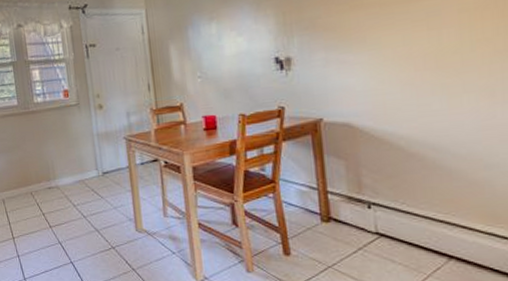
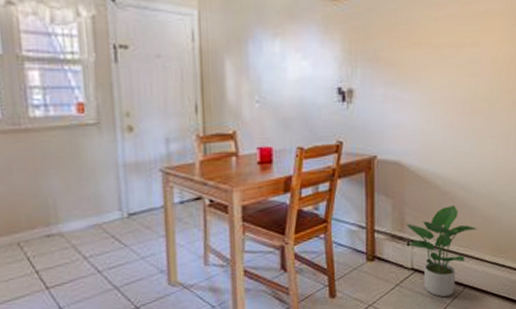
potted plant: none [364,168,460,267] -> present [406,206,477,297]

